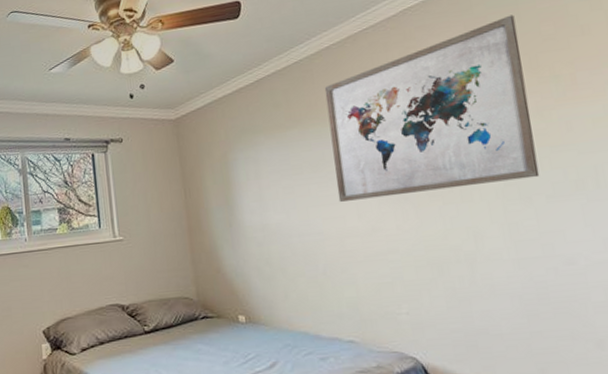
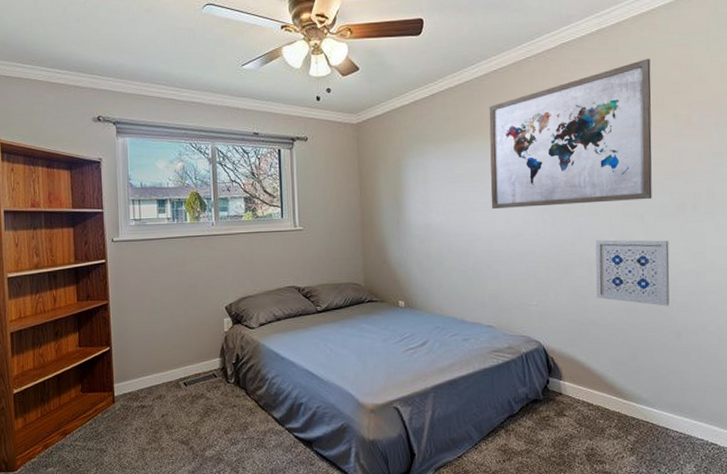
wall art: none [473,225,582,308] -> present [595,239,670,306]

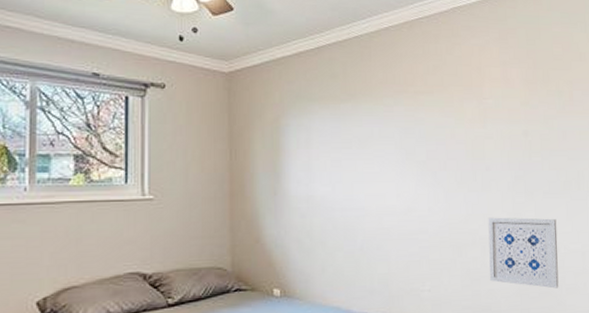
wall art: present [489,58,652,209] -> none [379,32,541,180]

